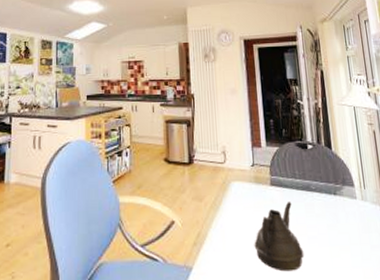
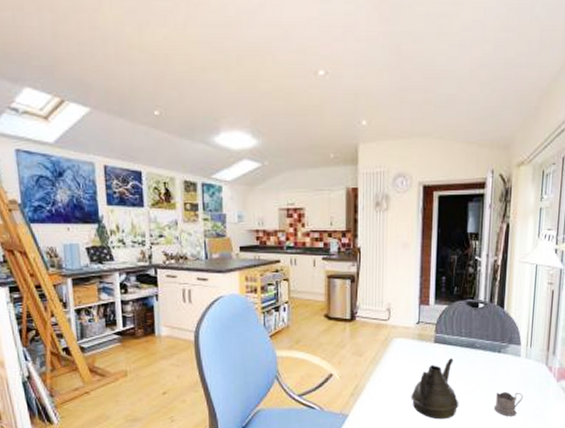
tea glass holder: none [339,238,368,267] -> present [493,392,523,417]

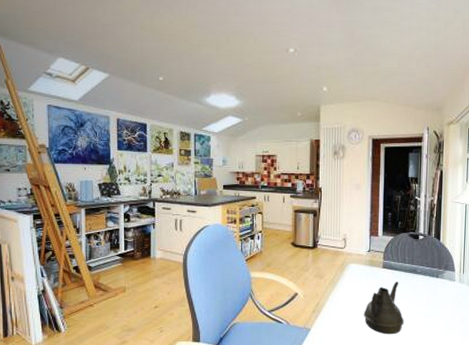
tea glass holder: present [493,392,523,417] -> none [433,312,458,333]

